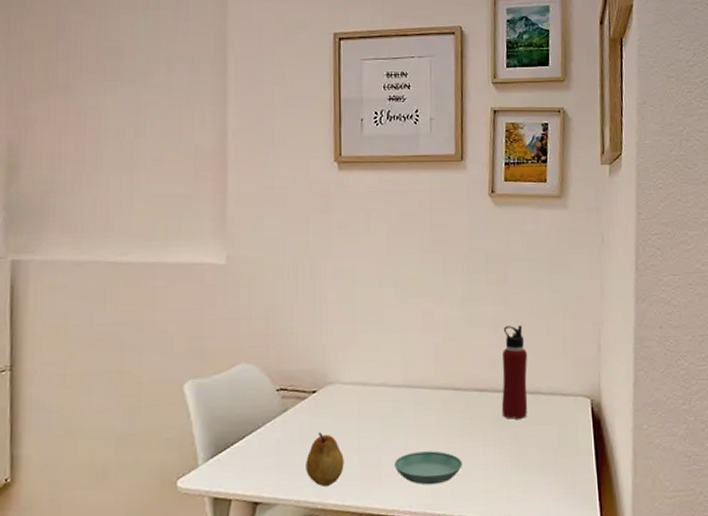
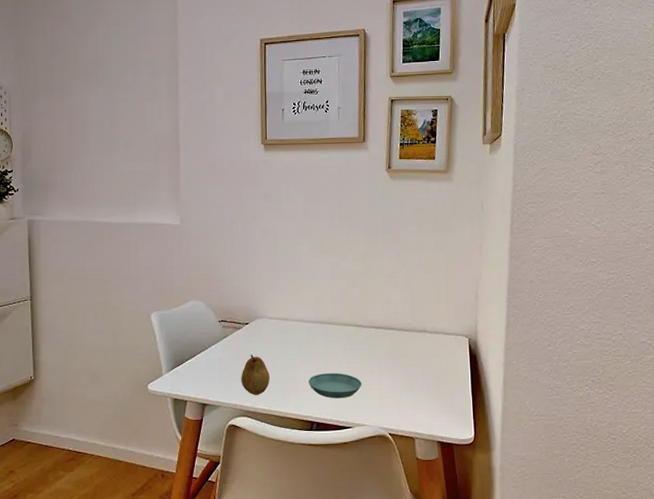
water bottle: present [501,325,528,419] -> none [394,277,416,351]

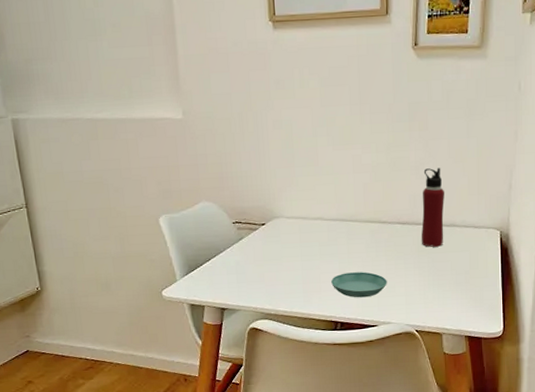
fruit: present [241,355,270,395] -> none [260,256,291,298]
water bottle: none [394,277,416,351] -> present [421,168,445,247]

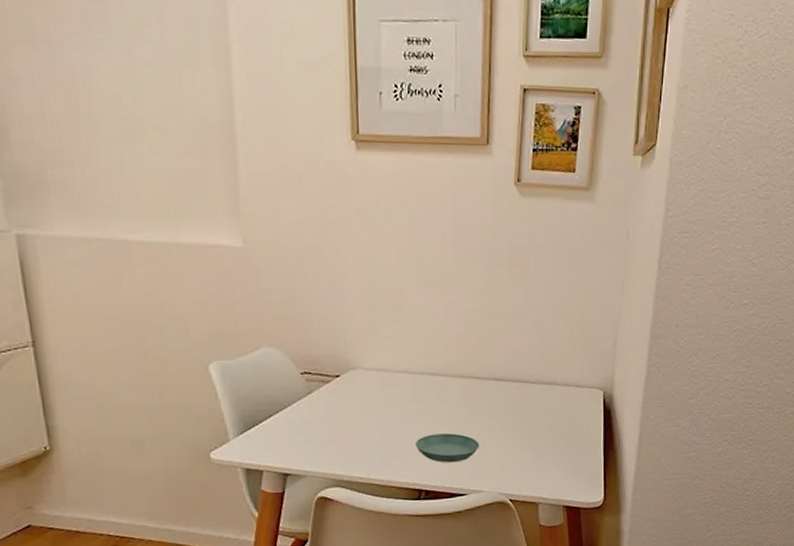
water bottle: present [421,168,445,247] -> none [518,319,545,407]

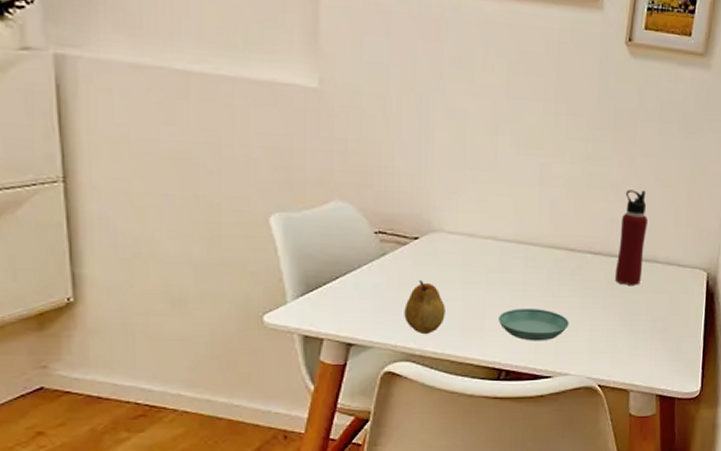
fruit: none [331,414,368,462] -> present [404,280,446,334]
water bottle: none [518,319,545,407] -> present [614,190,648,285]

